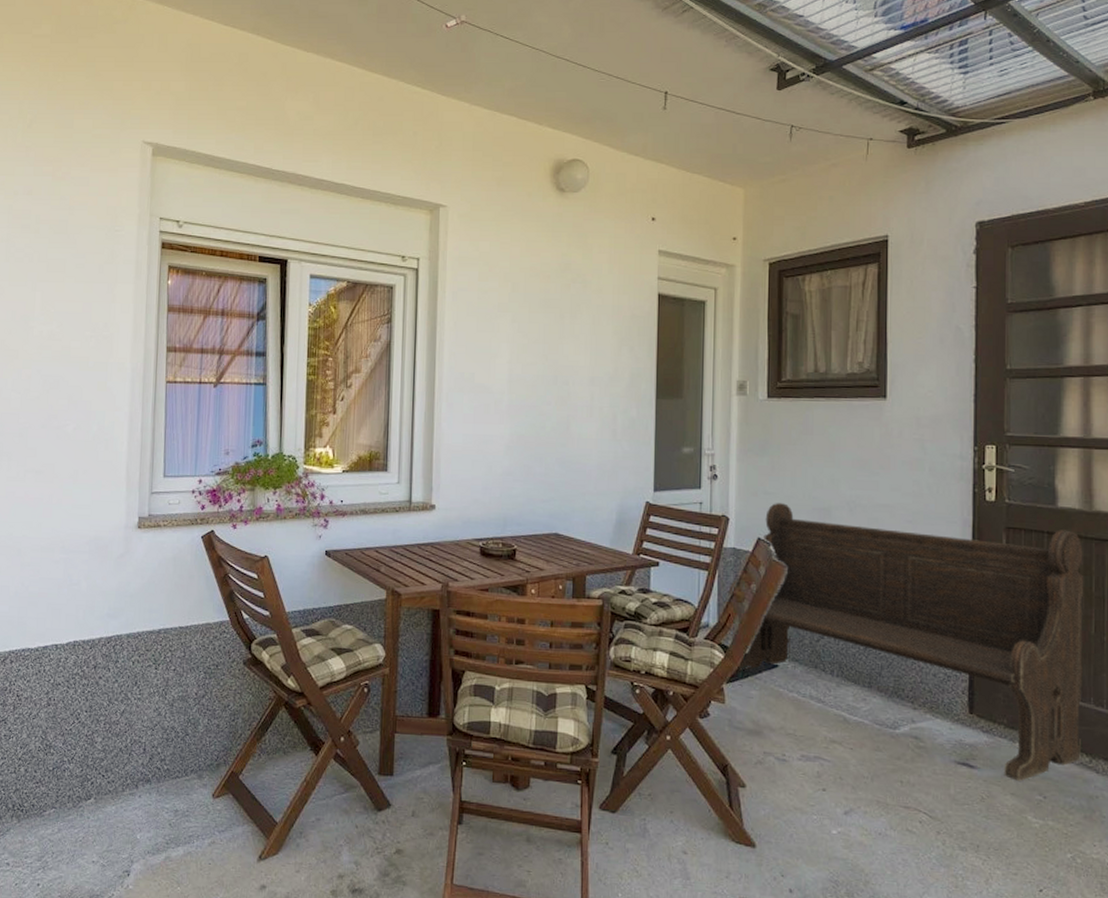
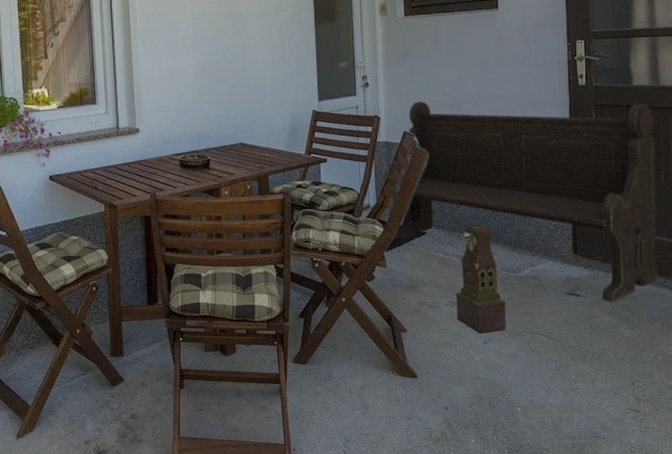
clock tower: none [811,664,877,801] -> present [455,226,507,334]

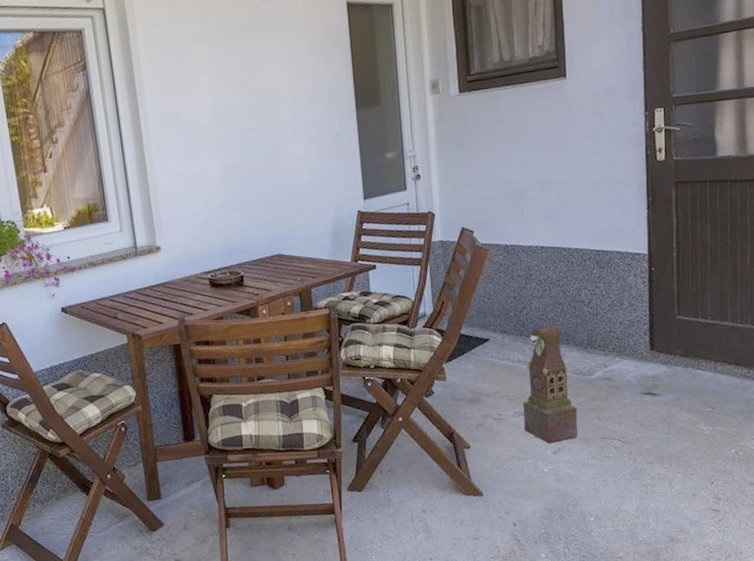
bench: present [383,101,658,302] -> none [440,176,741,399]

